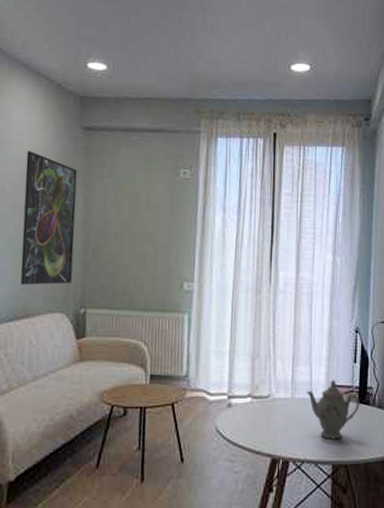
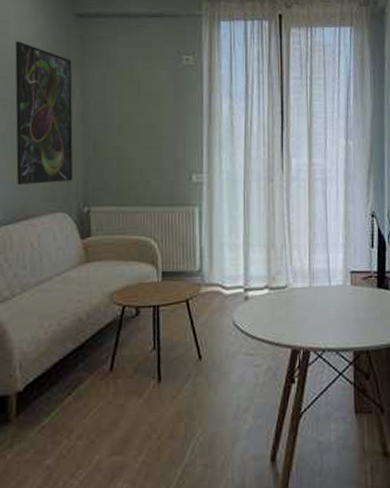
teapot: present [305,379,360,439] -> none [323,265,379,326]

